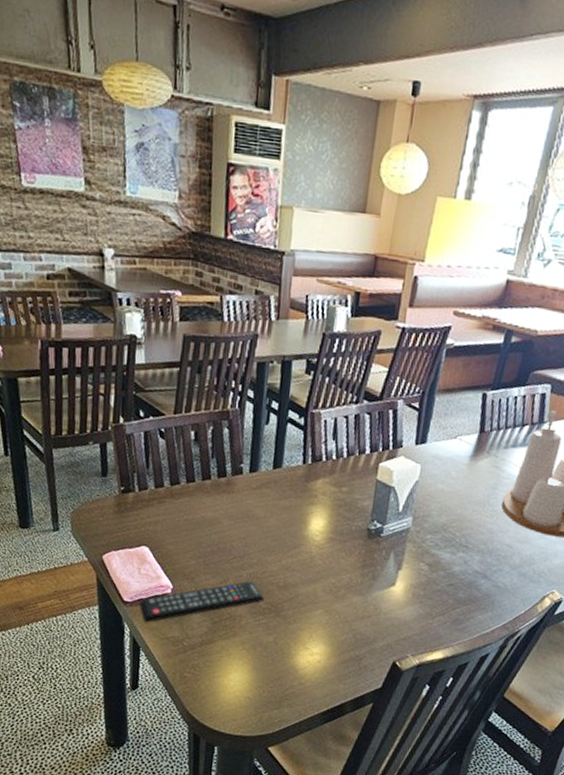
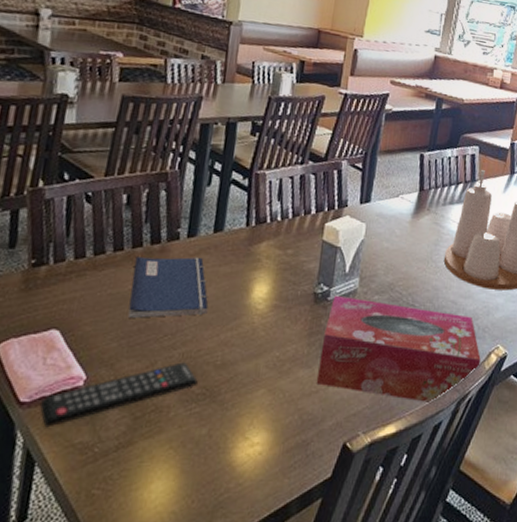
paperback book: none [202,488,271,542] -> present [128,257,209,318]
tissue box: none [370,532,534,636] -> present [317,295,481,403]

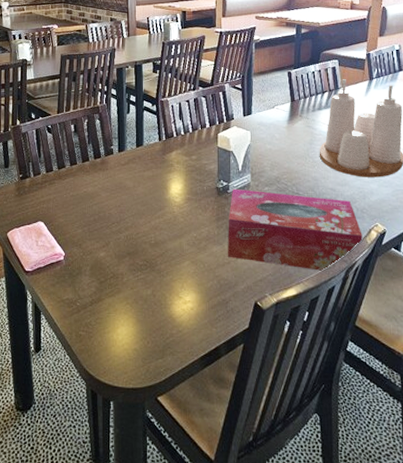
remote control: present [40,362,198,428] -> none [39,242,140,289]
paperback book: present [128,257,209,318] -> none [85,165,140,212]

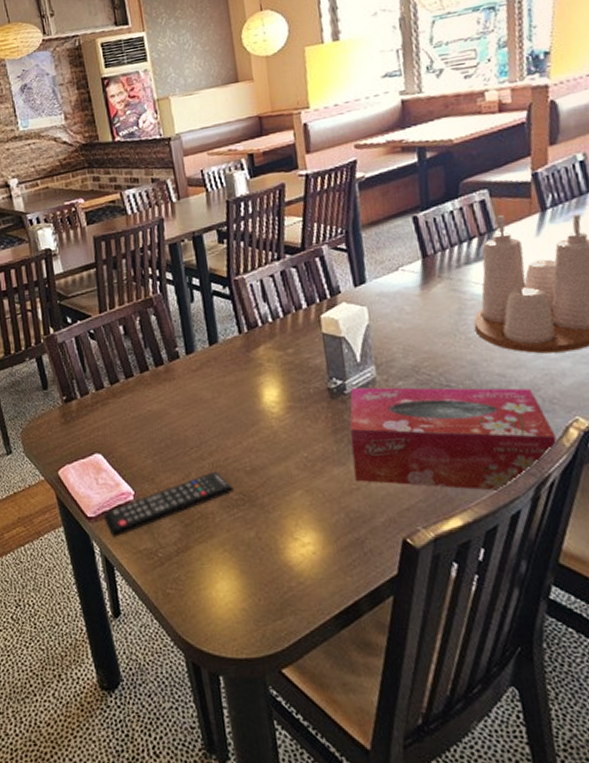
remote control: none [39,242,140,289] -> present [104,471,234,538]

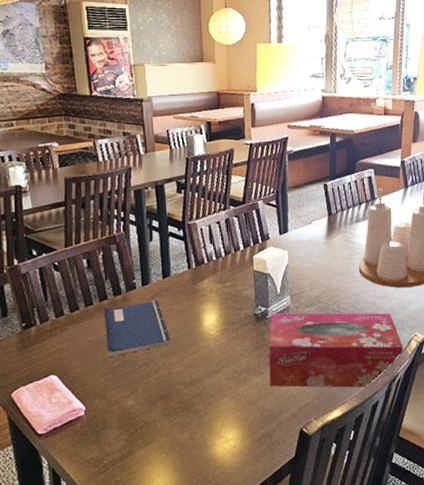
remote control: present [104,471,234,538] -> none [55,385,174,451]
paperback book: none [146,371,225,436] -> present [104,300,171,357]

